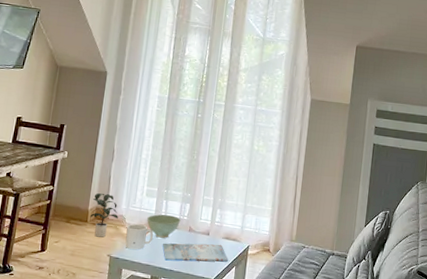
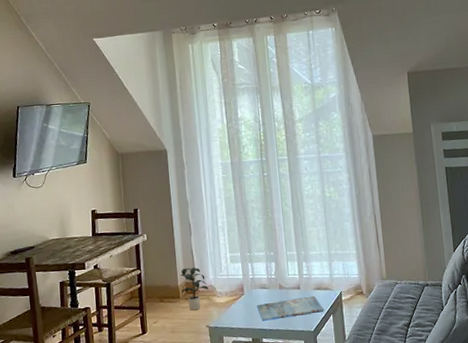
mug: present [125,223,154,250] -> none [219,290,247,317]
bowl: present [147,214,181,238] -> none [236,276,270,301]

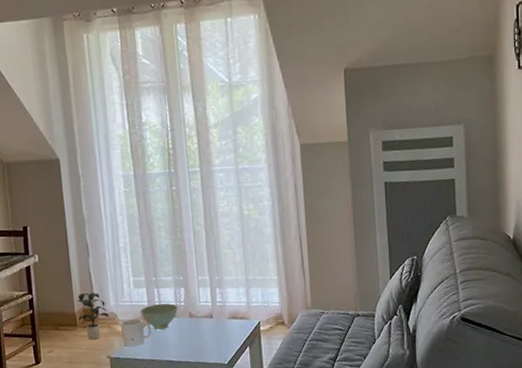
mug: none [219,290,247,317] -> present [121,318,152,347]
bowl: none [236,276,270,301] -> present [140,303,179,330]
magazine: present [256,295,324,321] -> none [163,325,240,352]

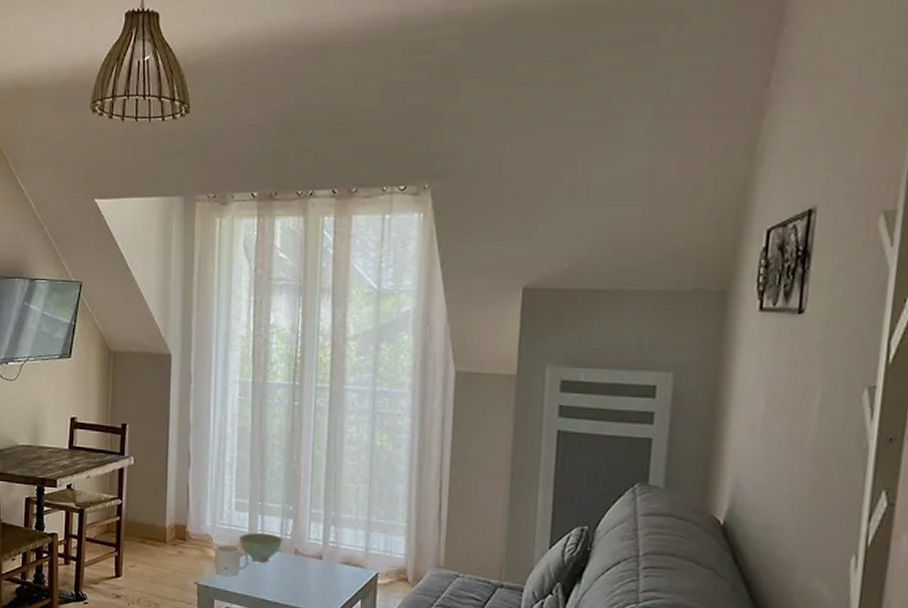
potted plant: present [76,293,109,340] -> none [169,507,203,561]

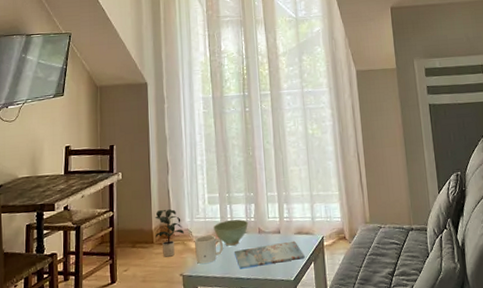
potted plant: none [169,507,203,561] -> present [154,209,184,257]
magazine: none [261,568,351,594] -> present [233,241,305,269]

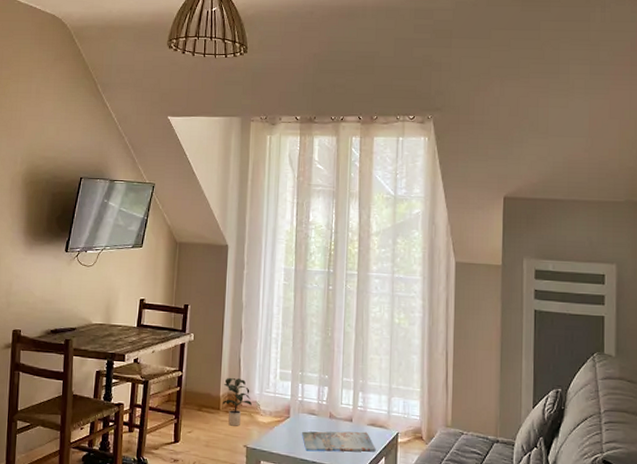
mug: present [195,234,224,265] -> none [261,410,292,440]
bowl: present [214,219,249,246] -> none [283,399,320,426]

